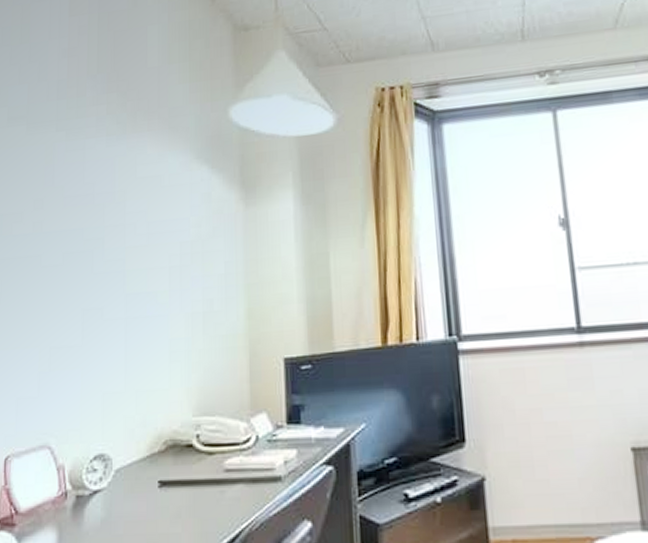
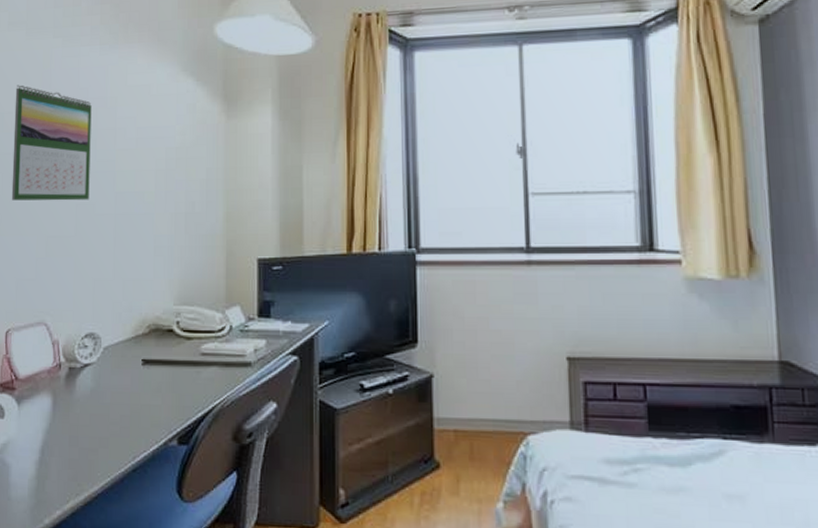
calendar: none [11,183,99,310] -> present [11,85,92,201]

